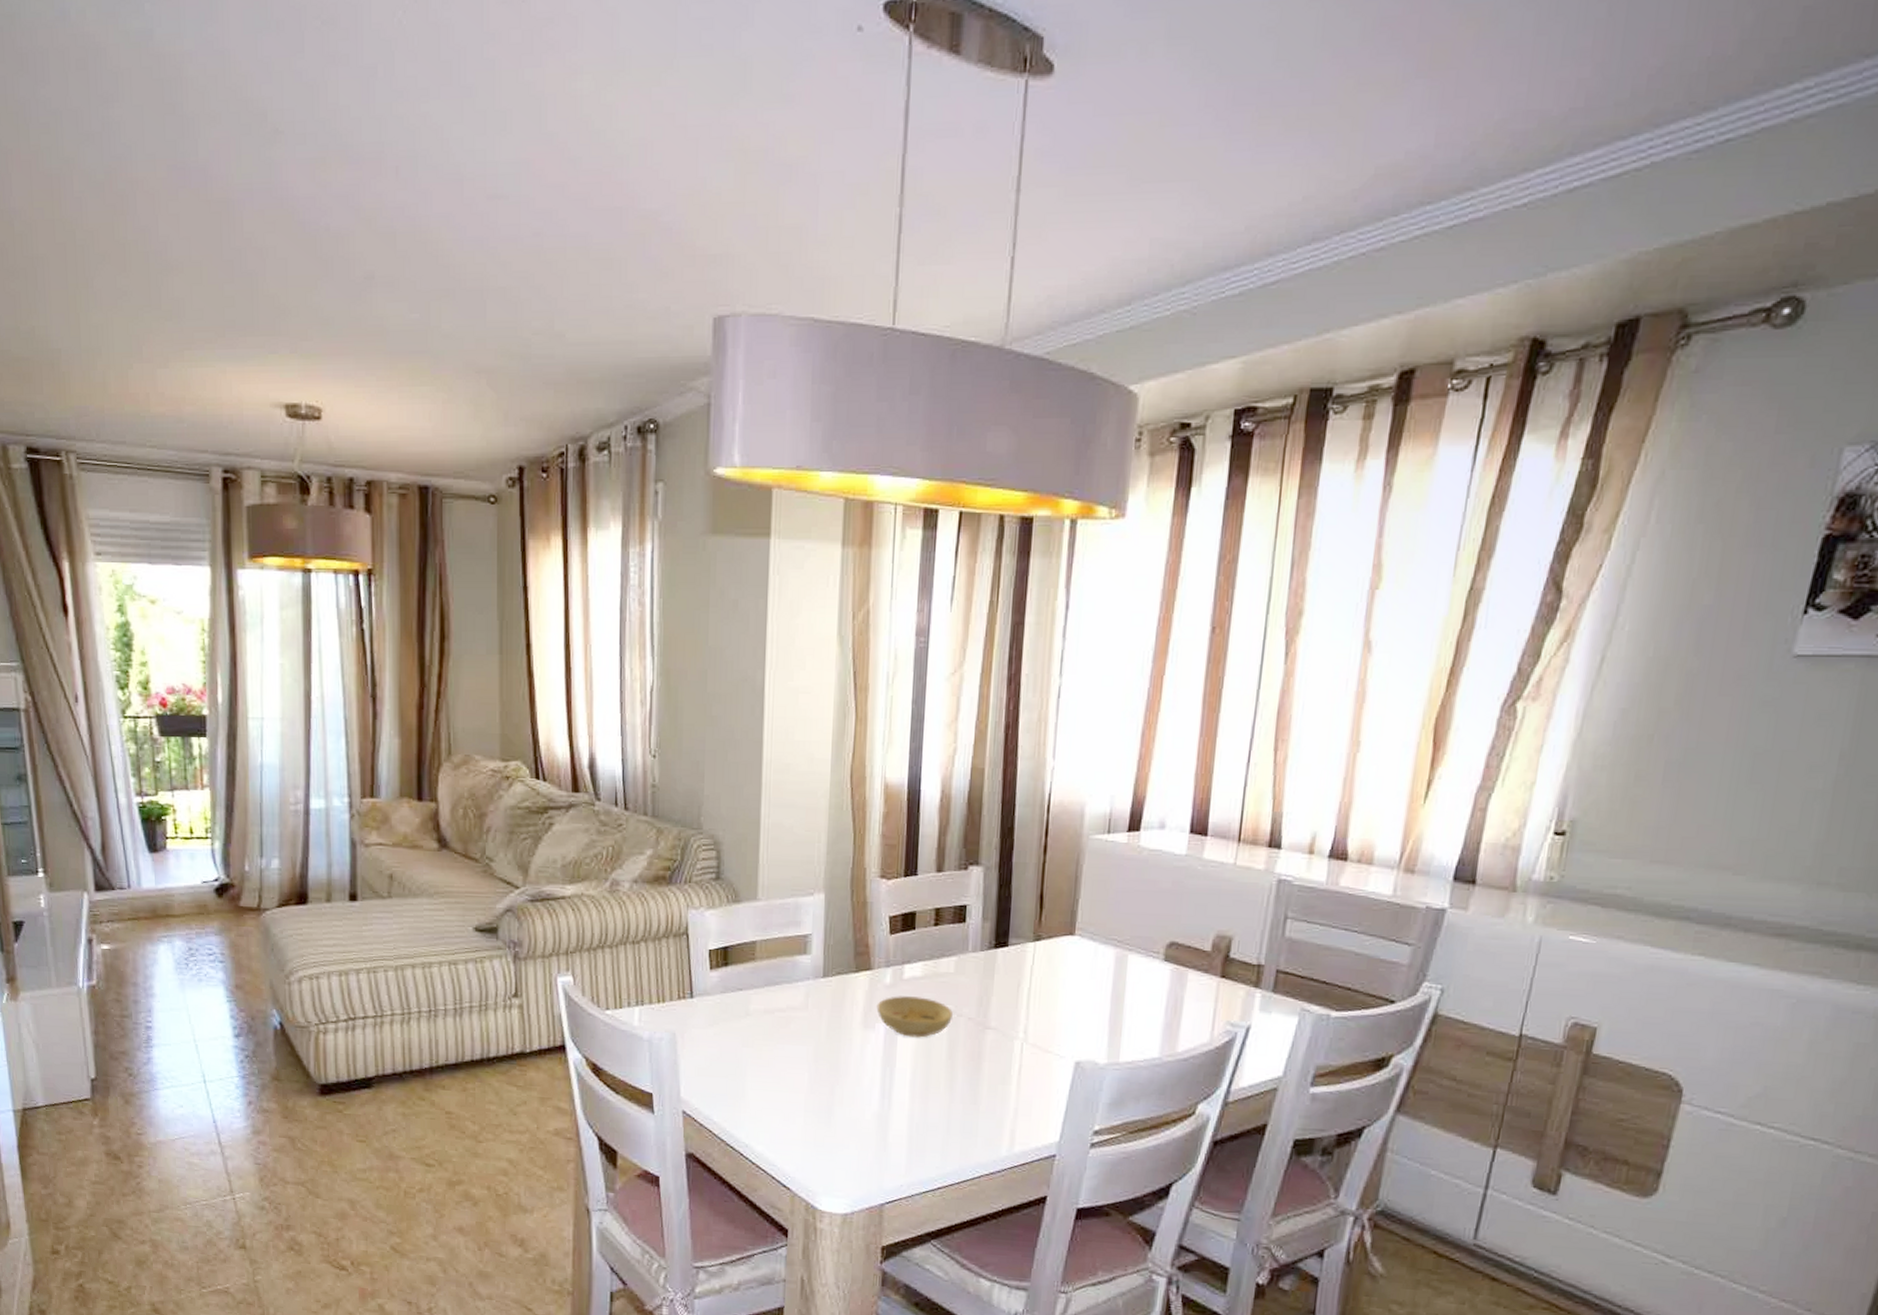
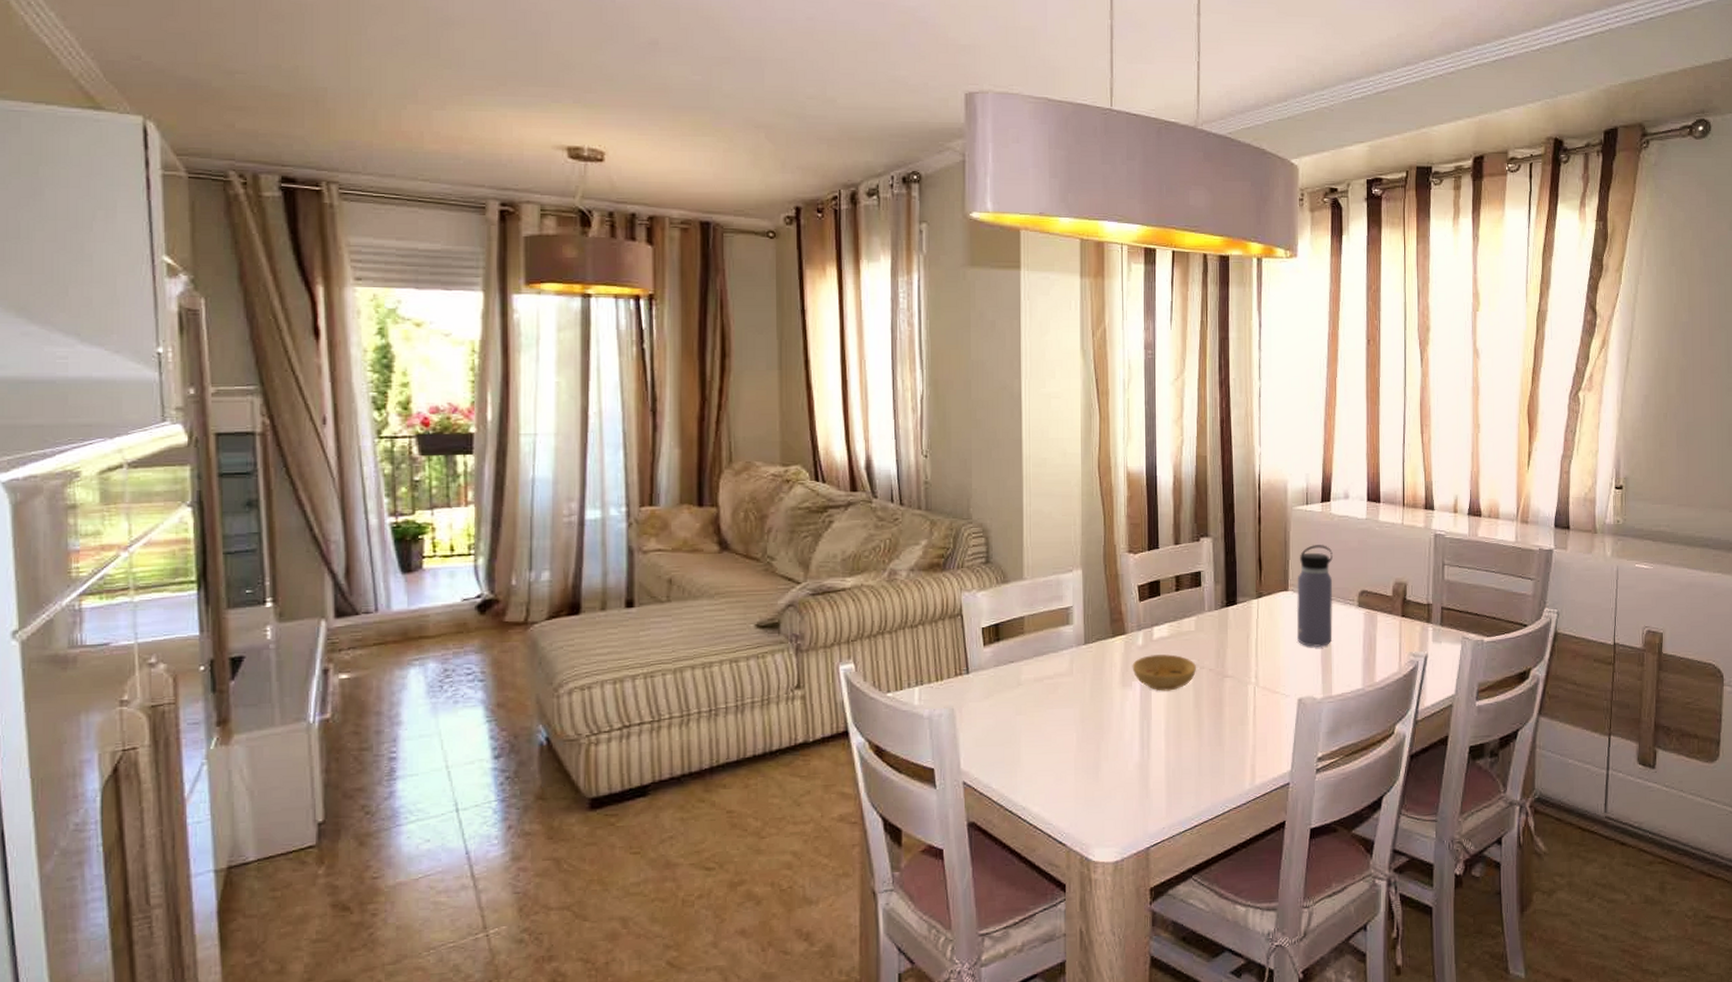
water bottle: none [1080,883,1137,1005] -> present [1296,545,1333,648]

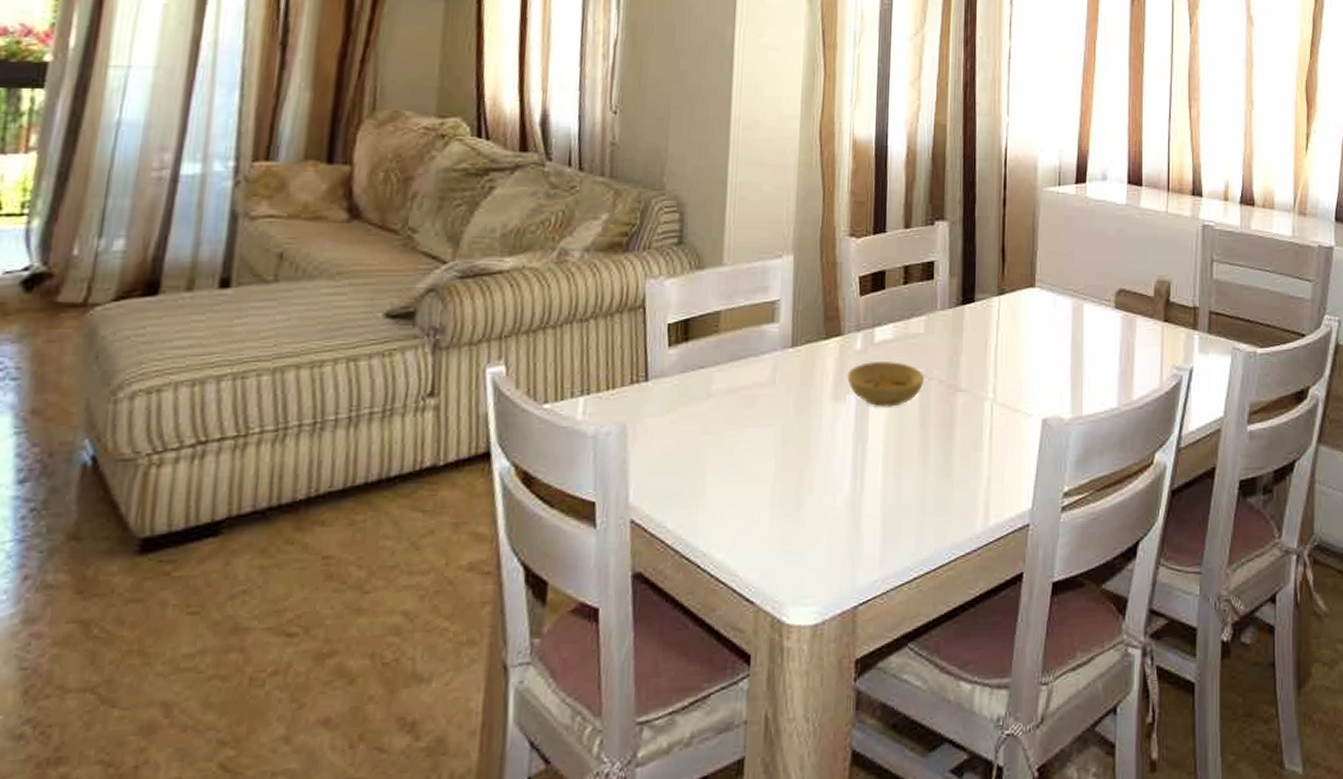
water bottle: present [1296,545,1333,648] -> none [1043,233,1087,357]

